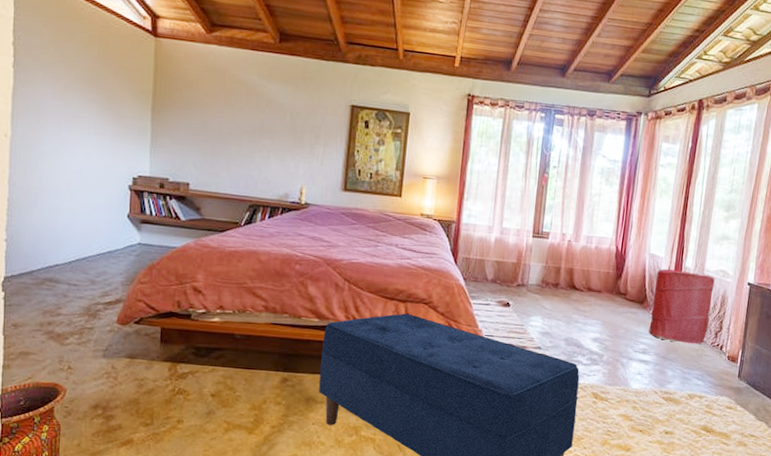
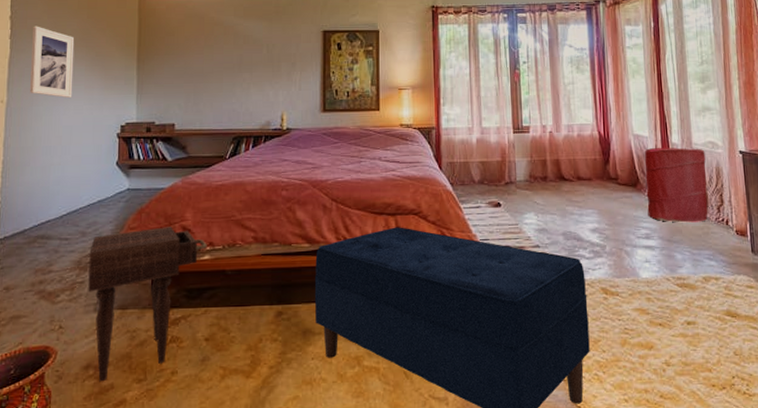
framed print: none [36,56,85,141] -> present [30,26,75,98]
nightstand: none [97,285,217,422] -> present [88,226,207,382]

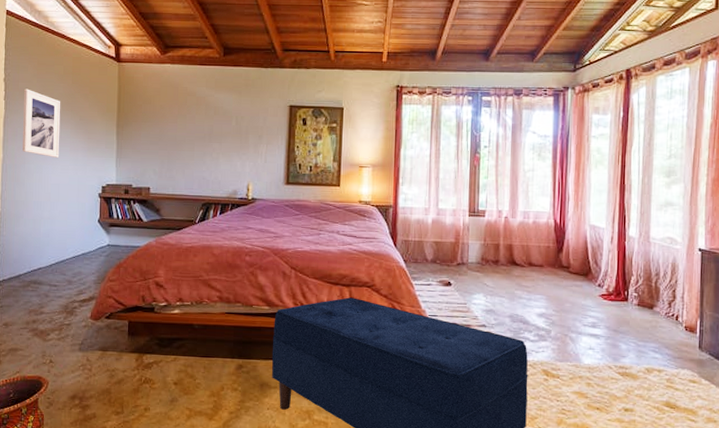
nightstand: present [88,226,207,382] -> none [74,281,177,411]
laundry hamper: present [644,147,708,223] -> none [596,239,662,316]

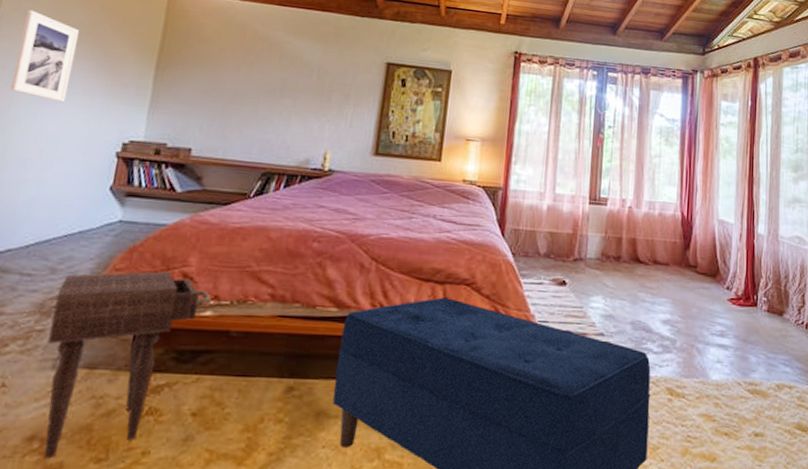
nightstand: none [74,281,177,411] -> present [44,271,211,459]

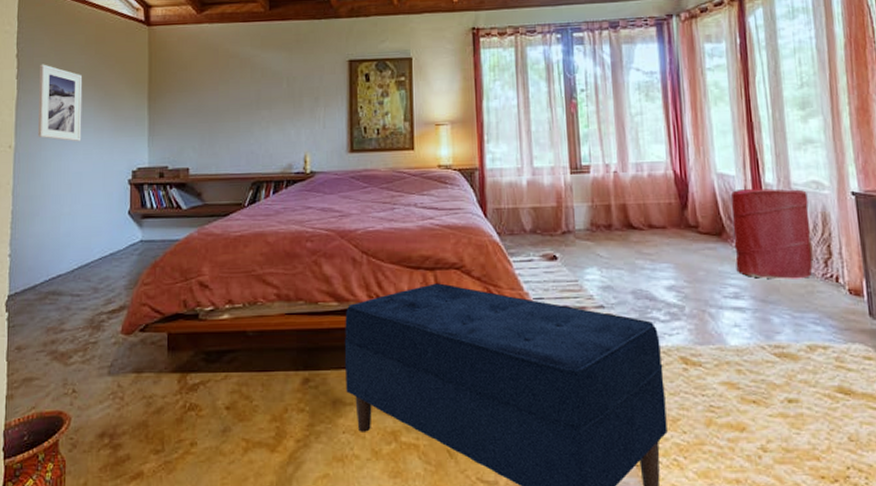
nightstand: present [44,271,211,459] -> none [101,282,226,452]
laundry hamper: none [725,236,791,323] -> present [730,188,813,280]

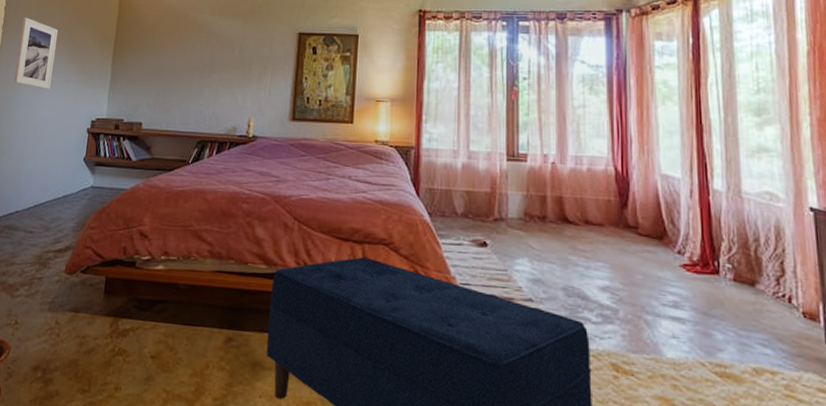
laundry hamper: present [730,188,813,280] -> none [674,192,763,295]

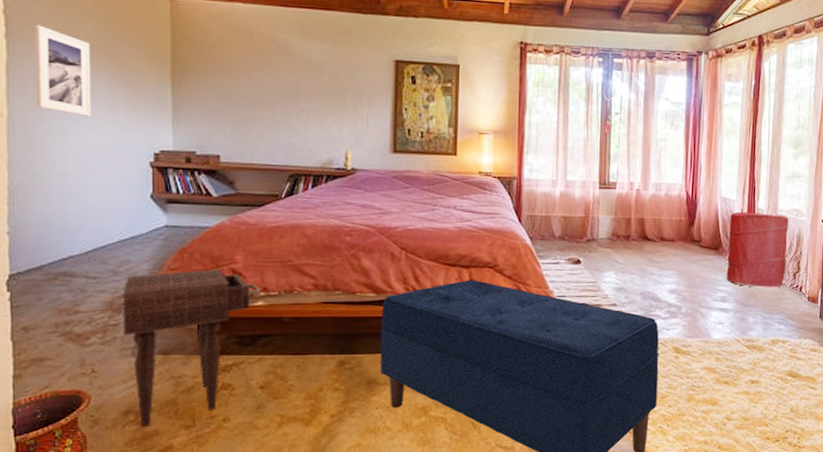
nightstand: none [45,229,162,387] -> present [123,269,261,428]
laundry hamper: none [674,192,763,295] -> present [726,211,789,288]

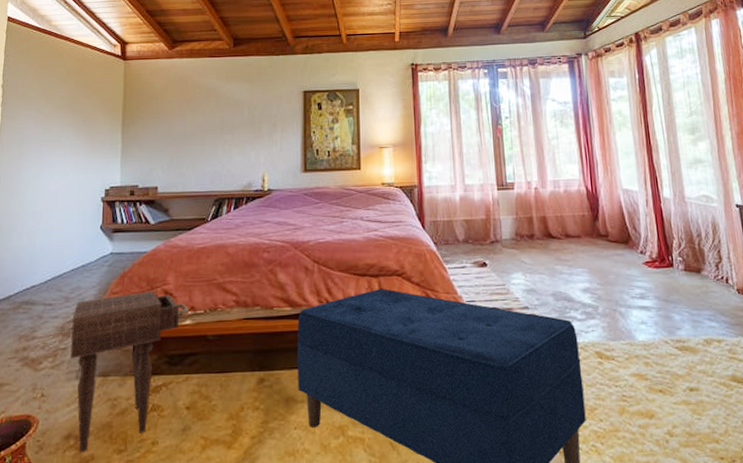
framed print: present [35,25,92,116] -> none [19,93,63,163]
laundry hamper: present [726,211,789,288] -> none [634,202,706,281]

